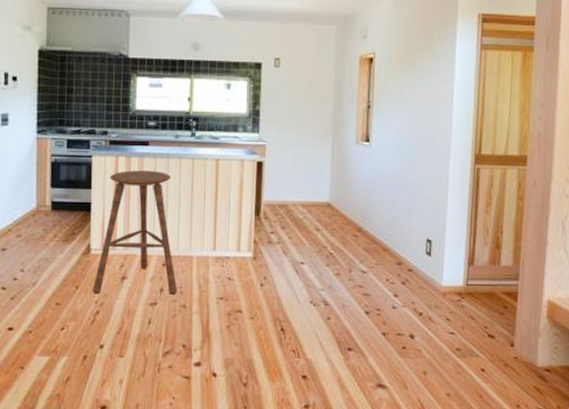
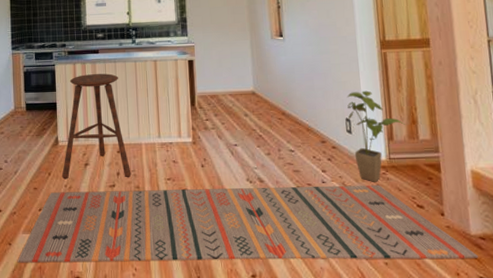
rug: none [30,309,542,391] -> present [17,184,479,263]
house plant: none [427,209,489,309] -> present [346,90,406,182]

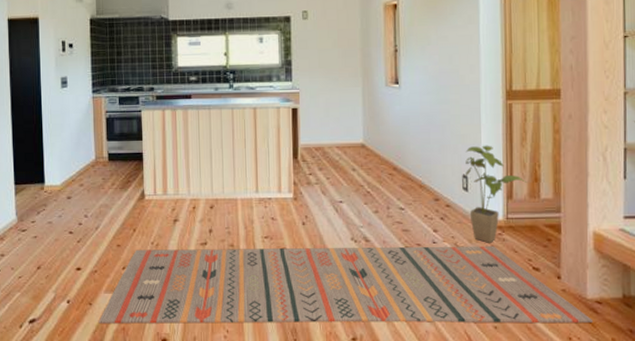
bar stool: present [61,73,132,178] -> none [148,121,225,235]

